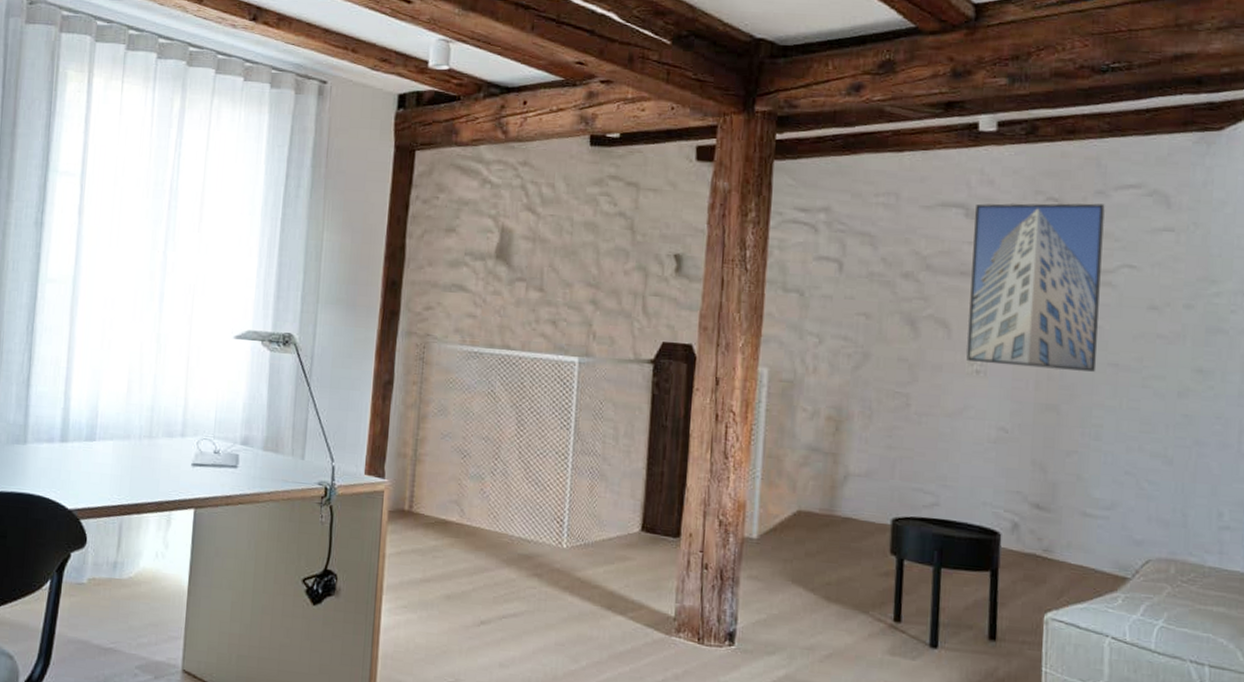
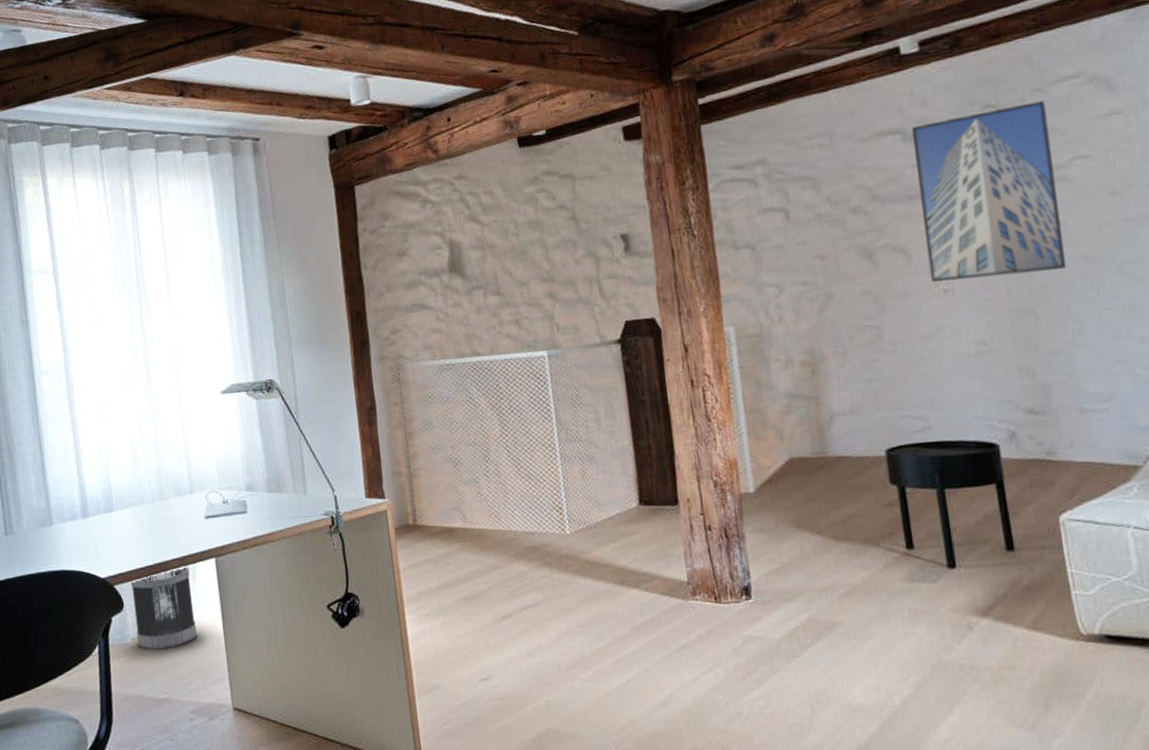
wastebasket: none [94,511,165,596] -> present [130,565,197,650]

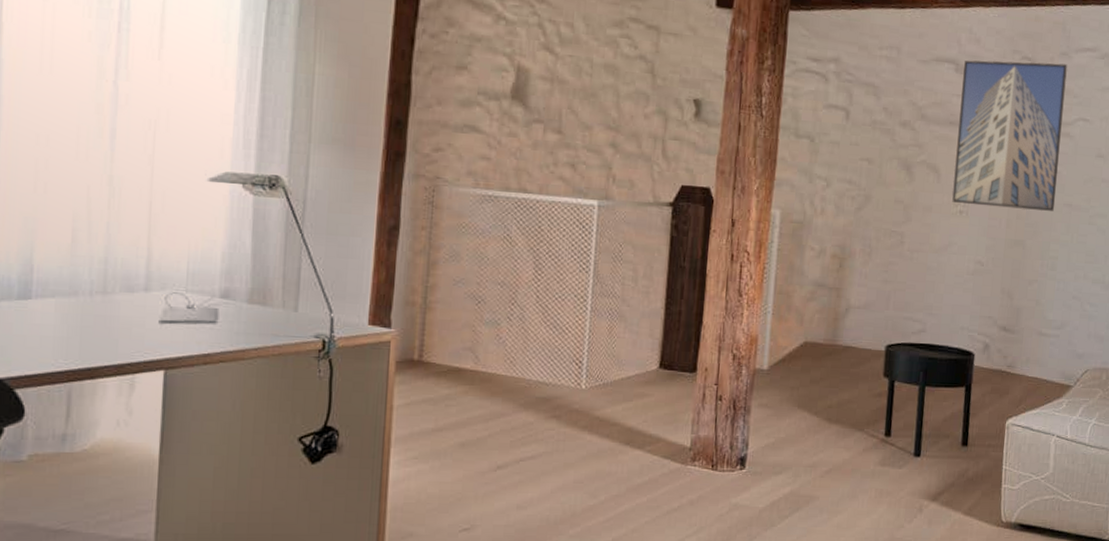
wastebasket: present [130,565,197,650] -> none [37,375,126,471]

